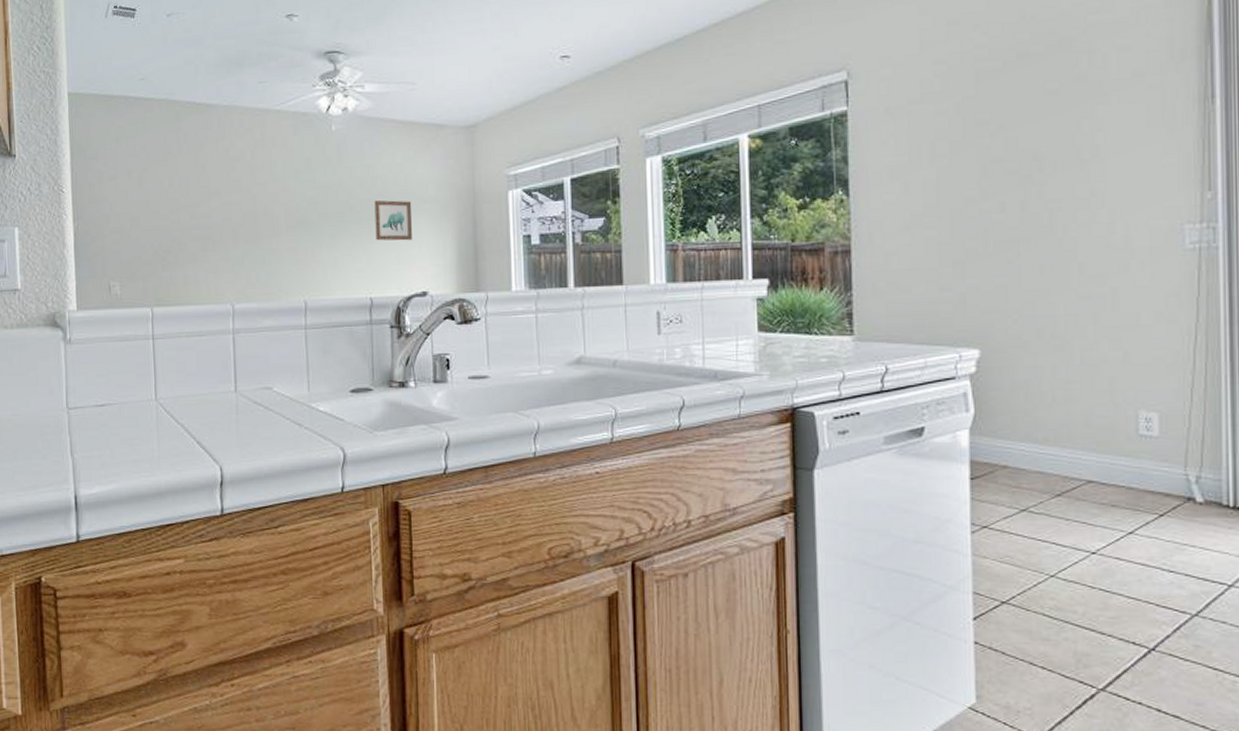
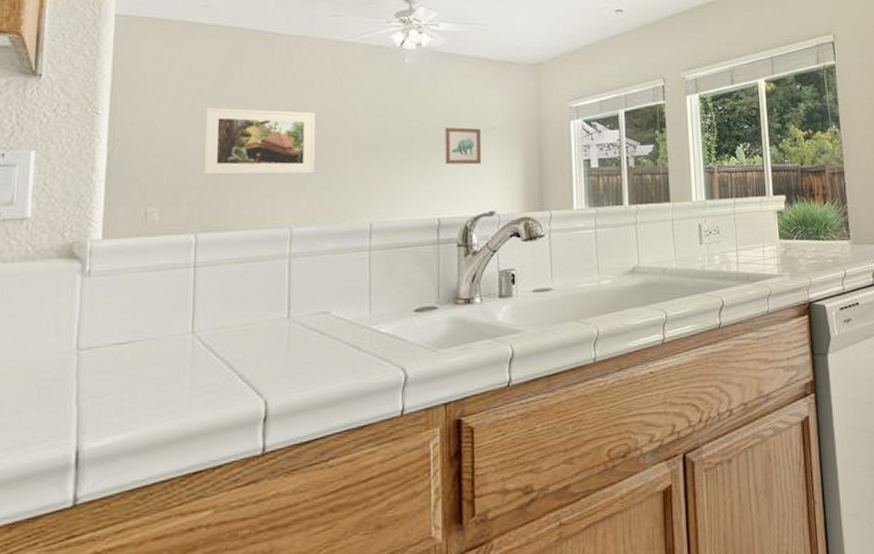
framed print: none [151,183,250,251] -> present [203,107,315,175]

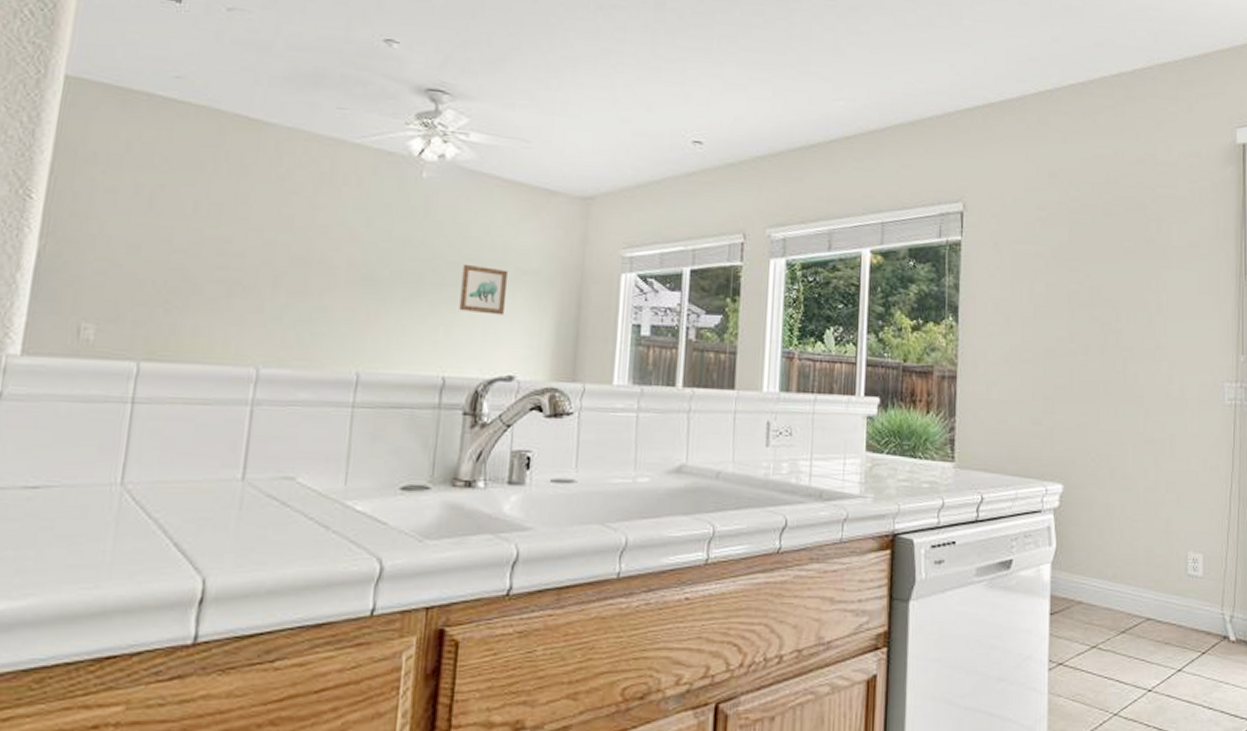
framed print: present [203,107,315,175] -> none [155,205,303,303]

